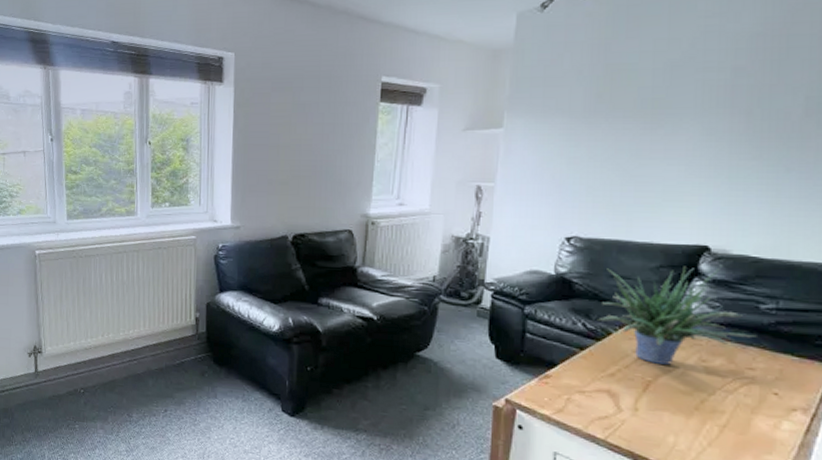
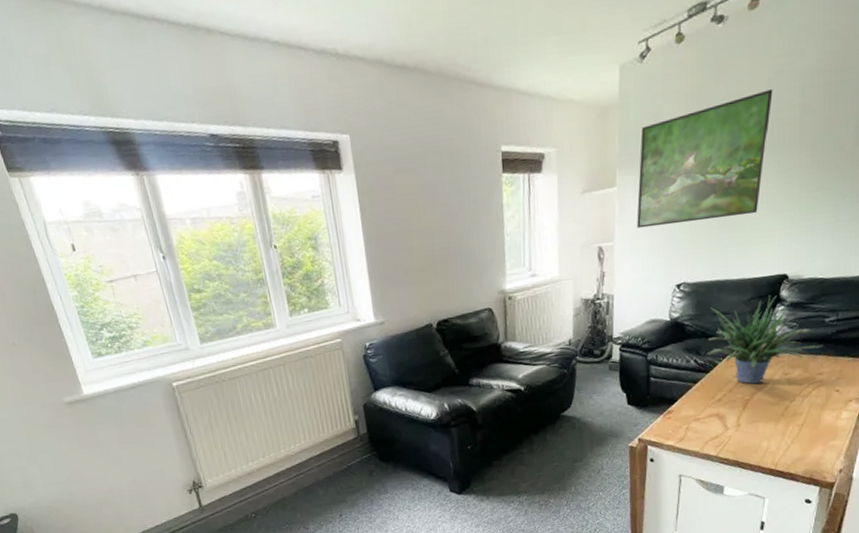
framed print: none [523,49,698,175] -> present [637,89,773,229]

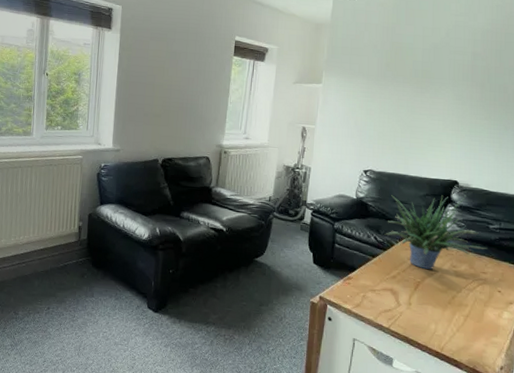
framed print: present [637,89,773,229] -> none [336,37,451,126]

